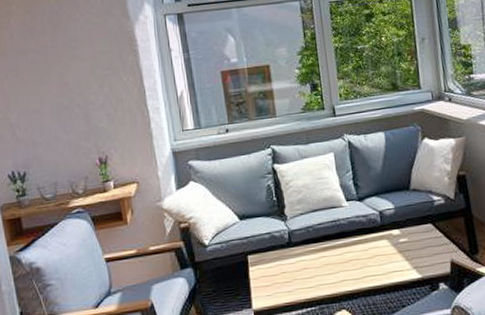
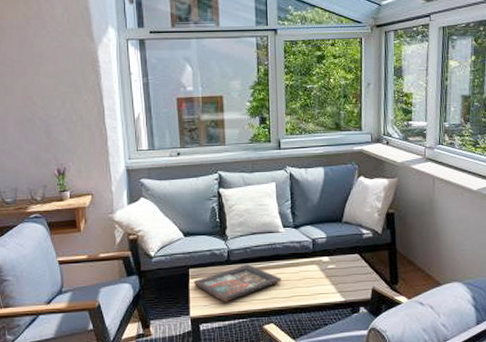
decorative tray: none [253,245,350,290] -> present [193,264,281,302]

